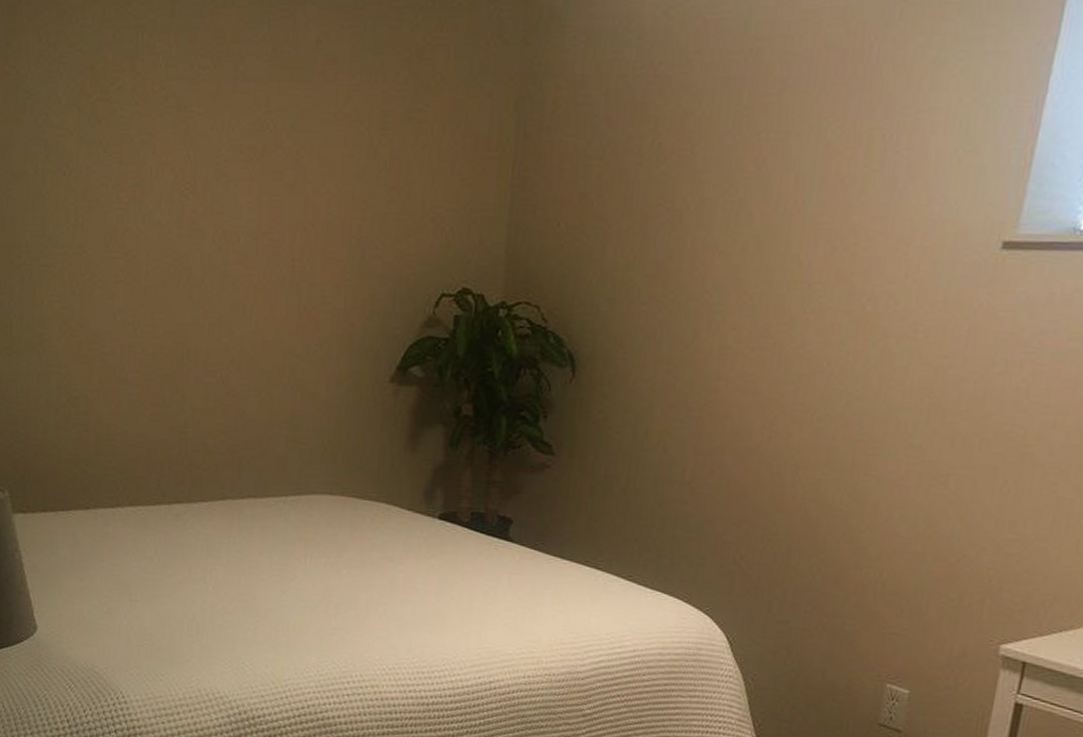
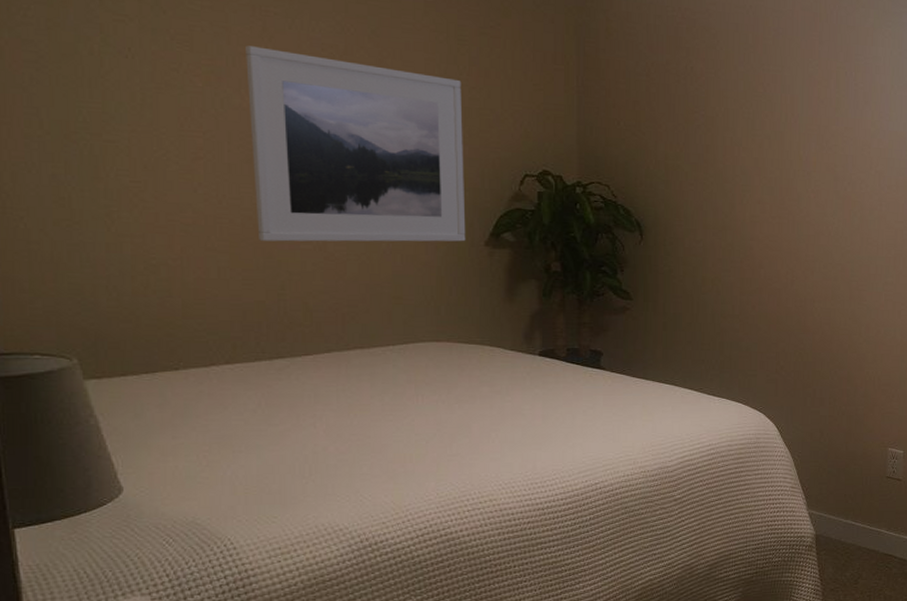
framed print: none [167,153,380,377] -> present [246,45,466,242]

